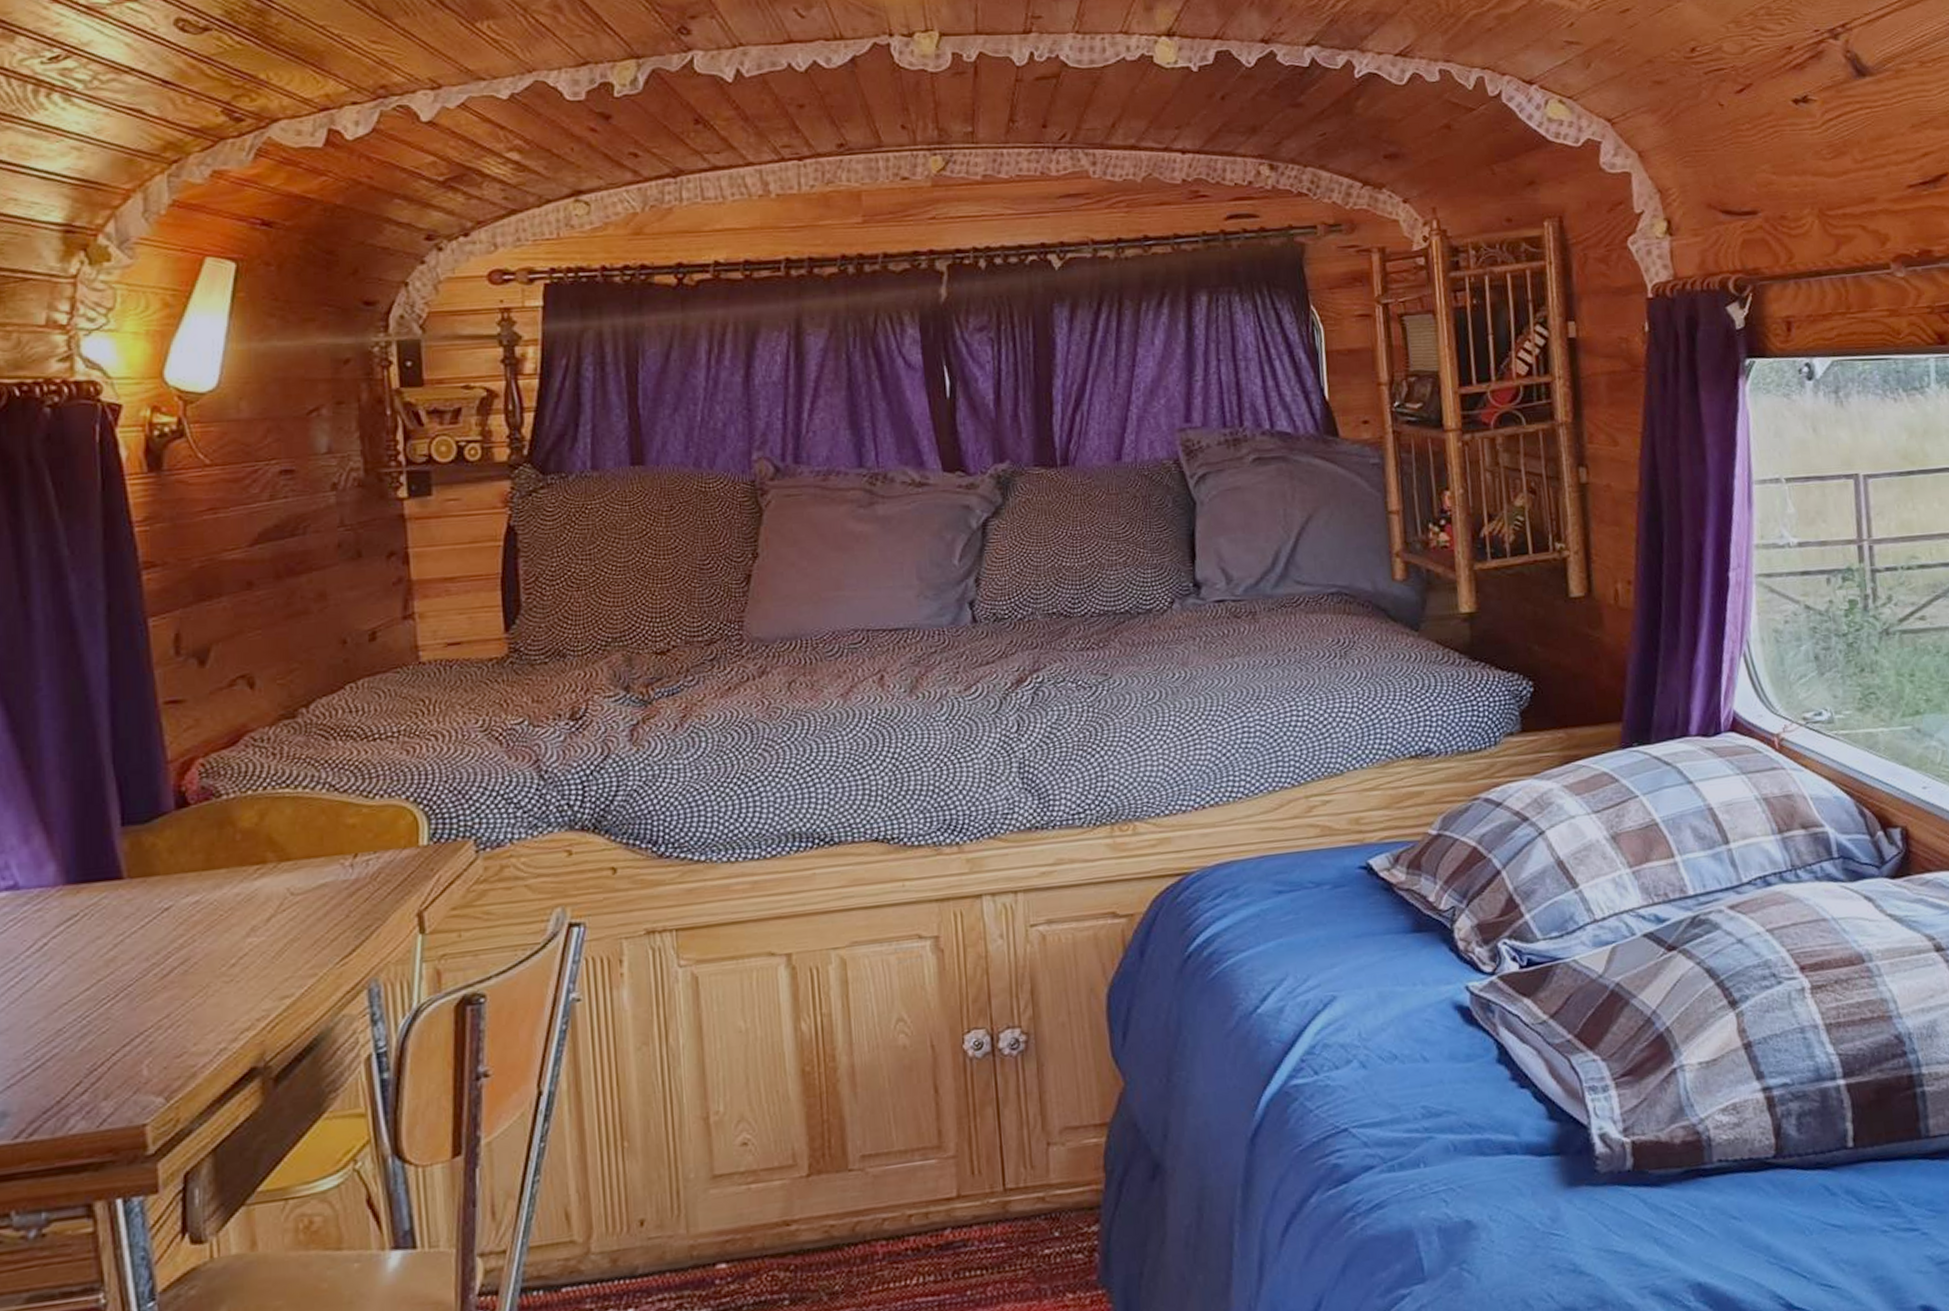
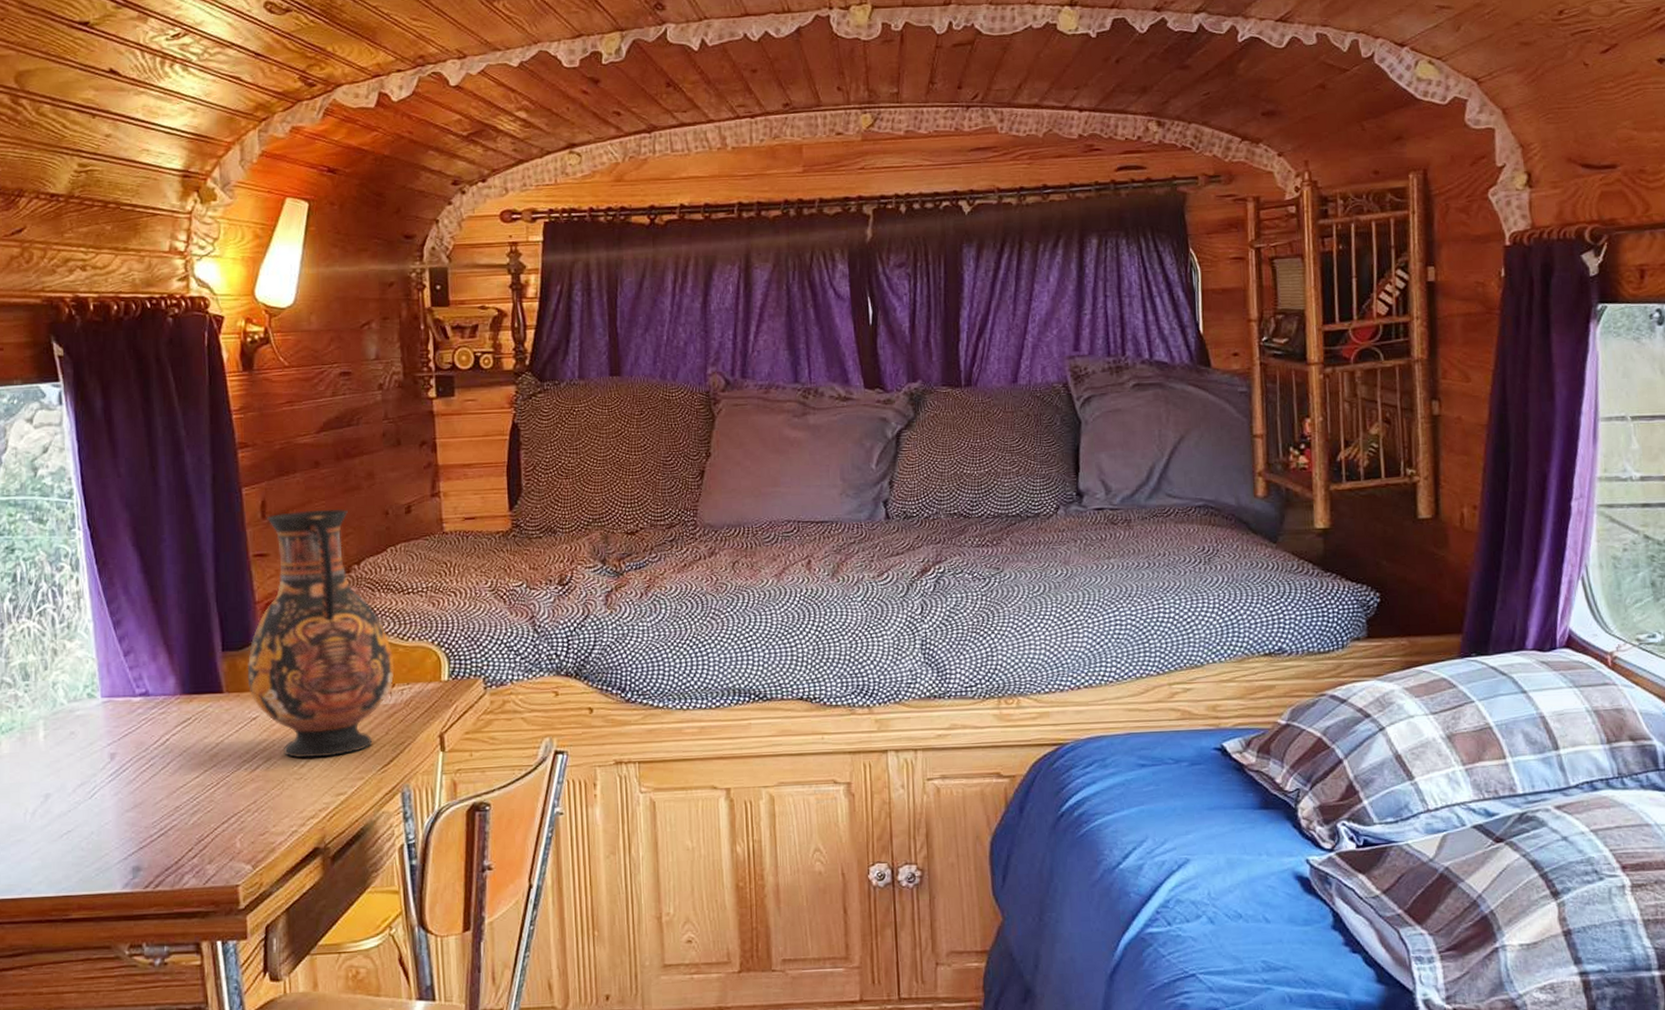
vase: none [156,639,357,955] -> present [247,508,395,758]

